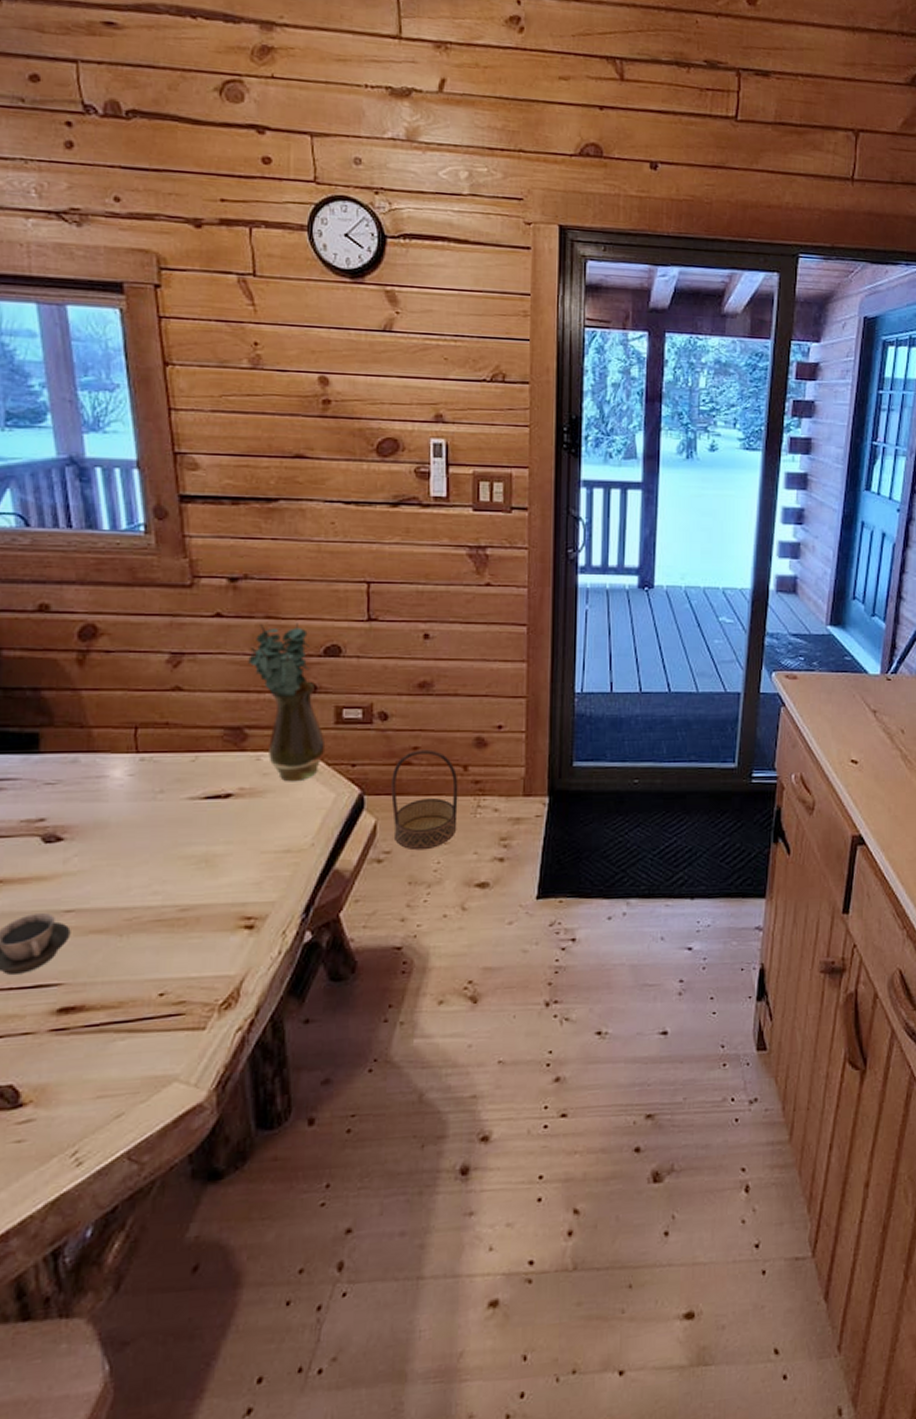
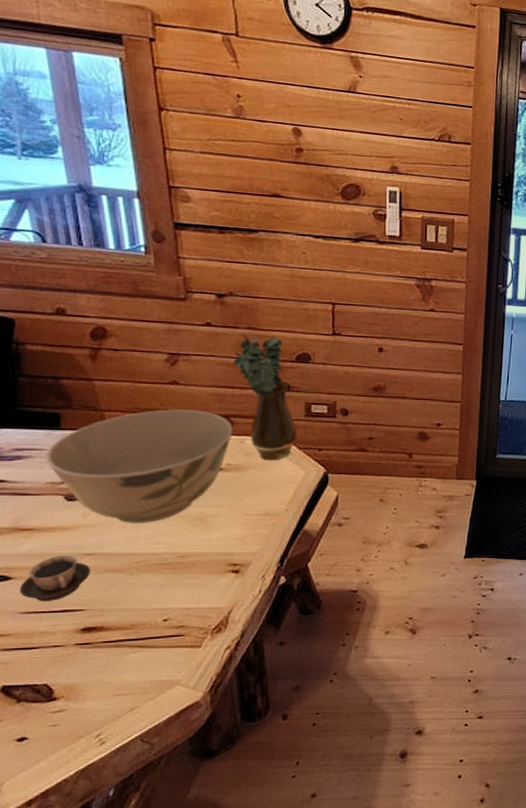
bowl: none [20,721,247,869] -> present [45,409,233,523]
basket: present [391,749,458,851] -> none [350,440,405,518]

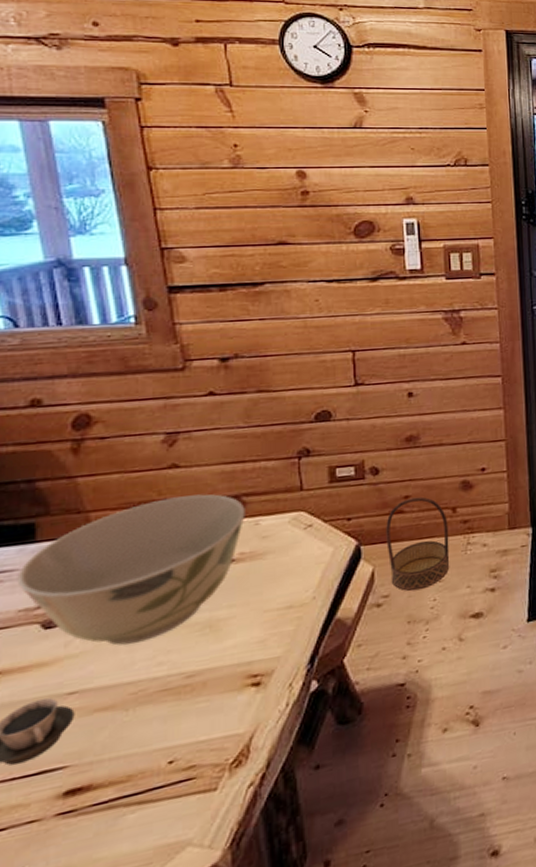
vase: present [233,333,298,461] -> none [242,394,322,542]
basket: none [350,440,405,518] -> present [386,496,450,592]

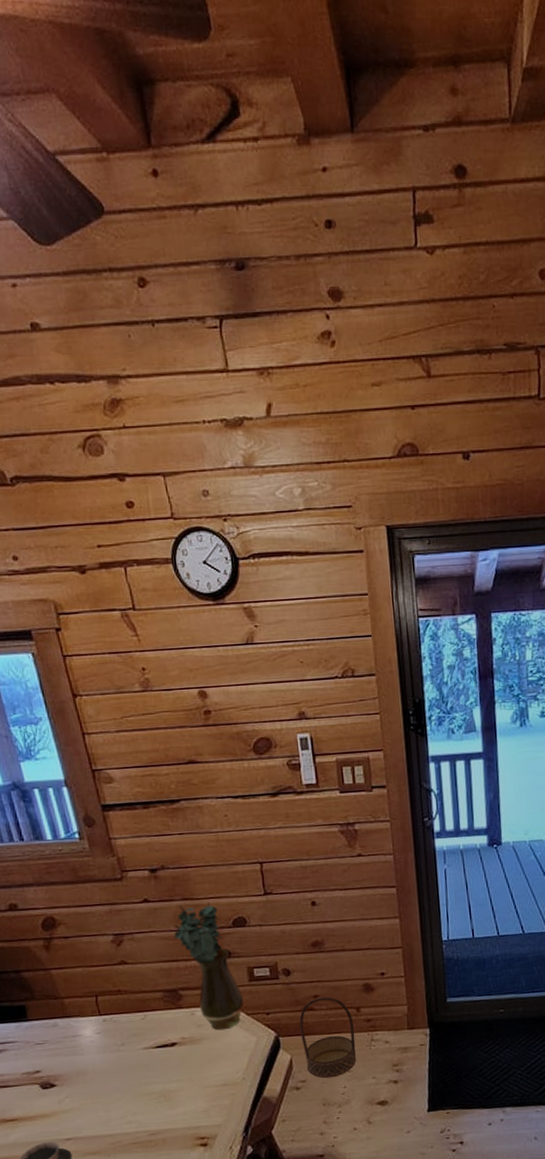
bowl: present [17,494,245,645] -> none [18,987,183,1106]
vase: none [242,394,322,542] -> present [174,902,244,1030]

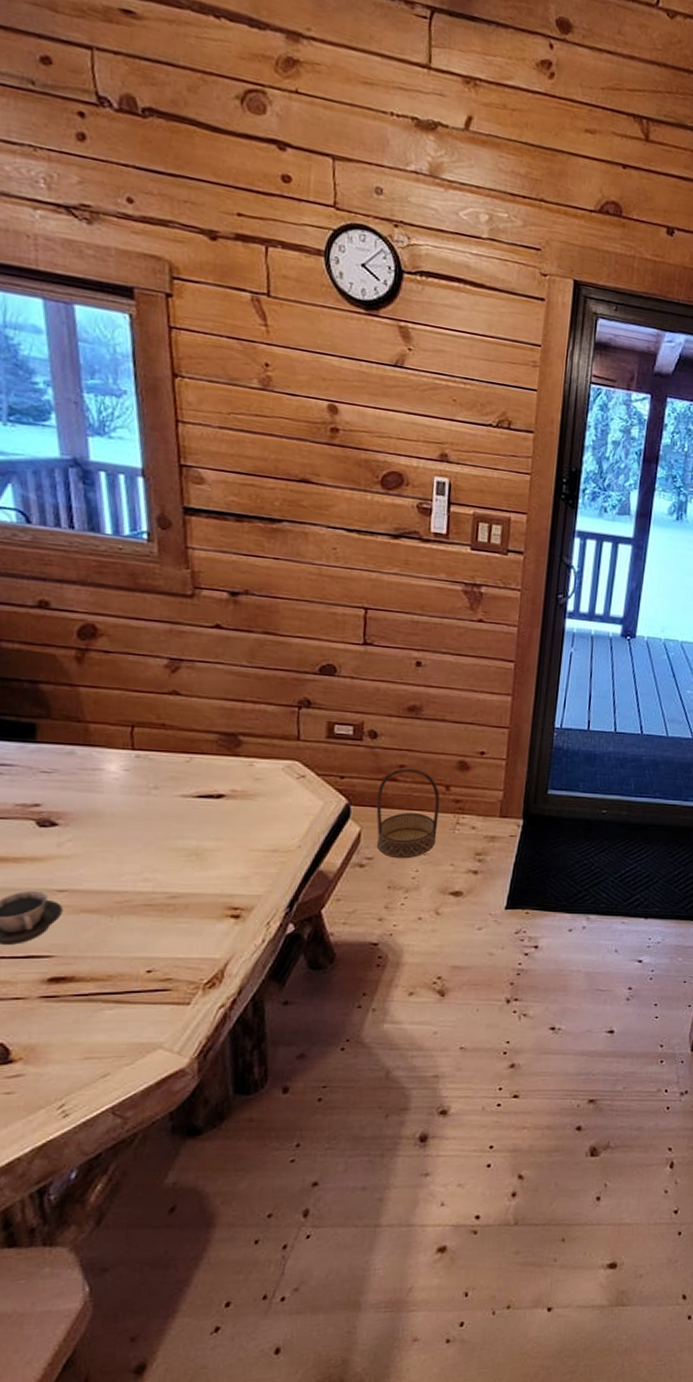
vase: present [174,902,244,1030] -> none [245,639,317,788]

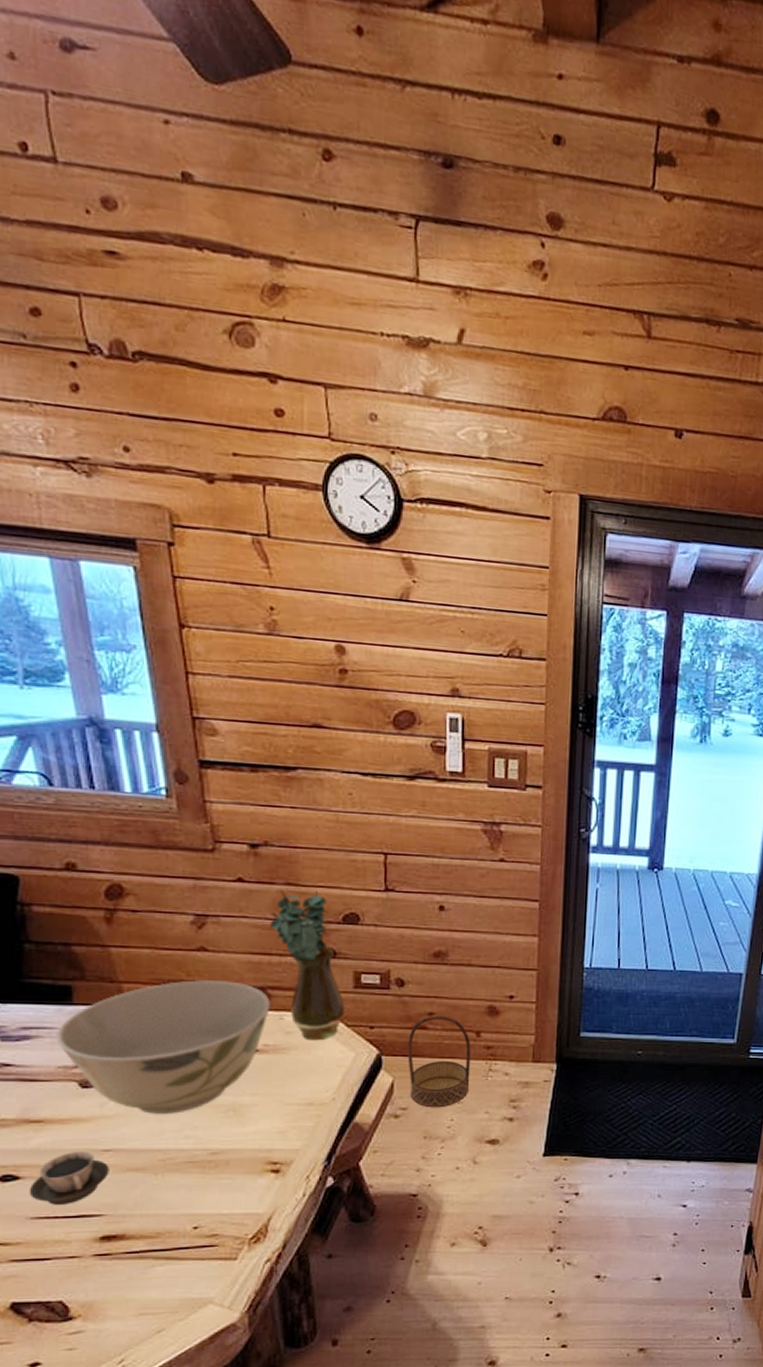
bowl: none [15,723,241,856] -> present [56,980,270,1114]
vase: none [245,639,317,788] -> present [270,890,345,1041]

